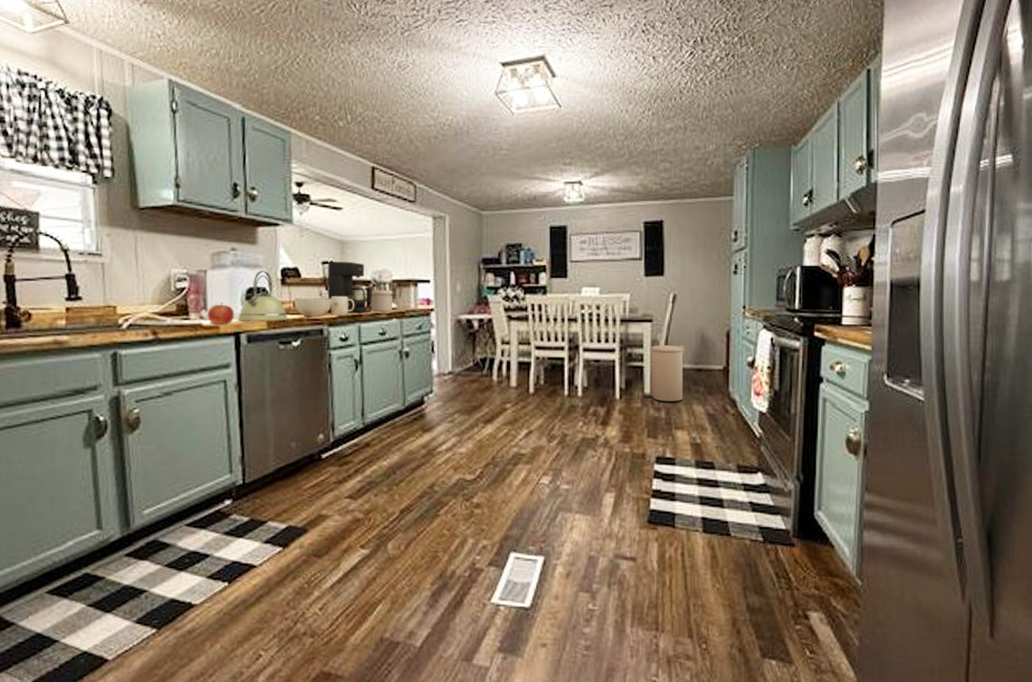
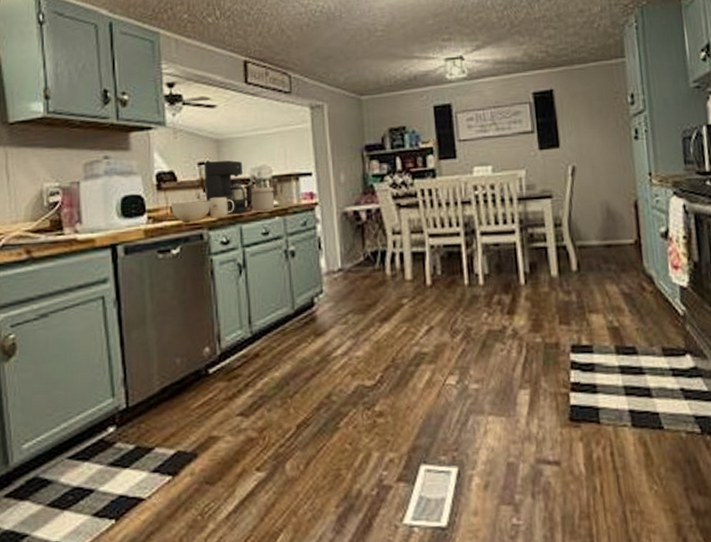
fruit: present [207,302,235,326] -> none [82,213,110,239]
kettle: present [238,270,288,322] -> none [114,177,166,232]
pedal bin: present [643,345,685,403] -> none [550,221,595,285]

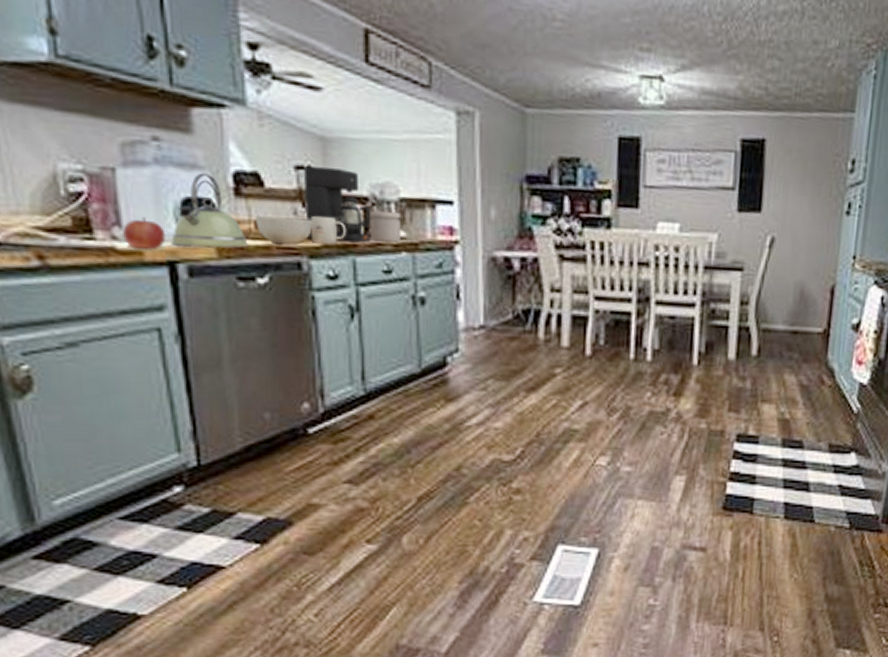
fruit: none [82,213,110,239] -> present [123,216,166,252]
kettle: none [114,177,166,232] -> present [171,173,248,249]

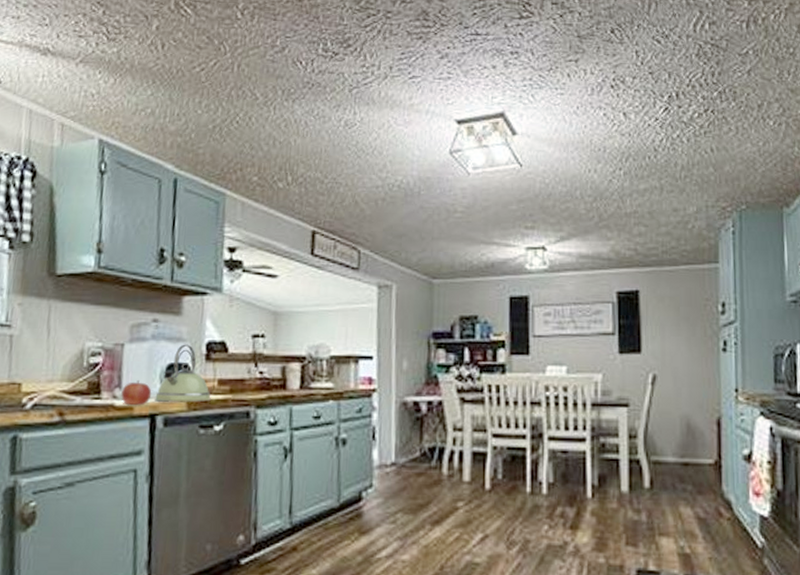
bowl: present [254,216,312,245] -> none [218,375,261,398]
coffee maker: present [303,166,371,244] -> none [256,335,307,395]
mug: present [310,216,347,245] -> none [259,374,287,396]
jar: present [369,211,402,243] -> none [305,368,330,392]

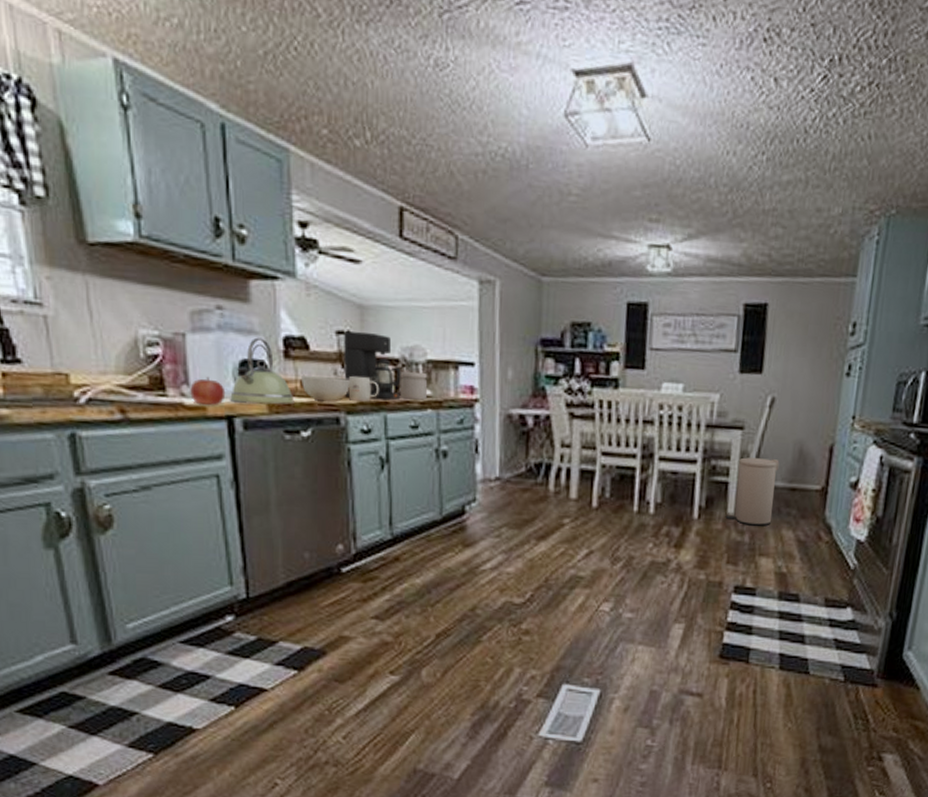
bowl: none [218,375,261,398] -> present [300,376,350,402]
coffee maker: none [256,335,307,395] -> present [343,331,401,402]
mug: none [259,374,287,396] -> present [348,376,380,402]
jar: none [305,368,330,392] -> present [399,372,428,400]
pedal bin: none [619,434,668,504] -> present [725,457,780,526]

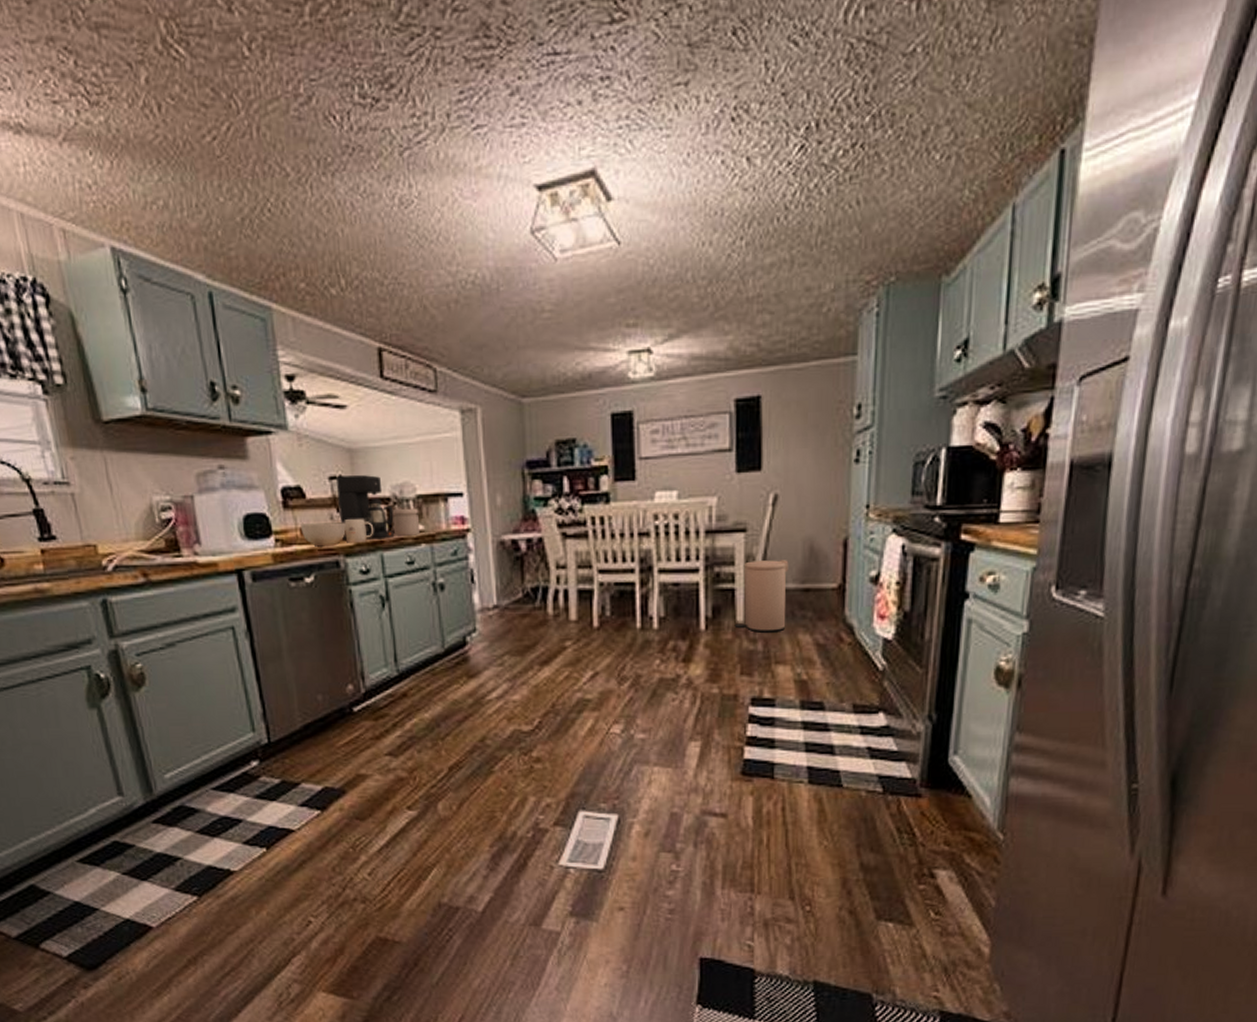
fruit: present [190,376,226,407] -> none [201,533,234,563]
kettle: present [230,337,295,405] -> none [237,491,296,556]

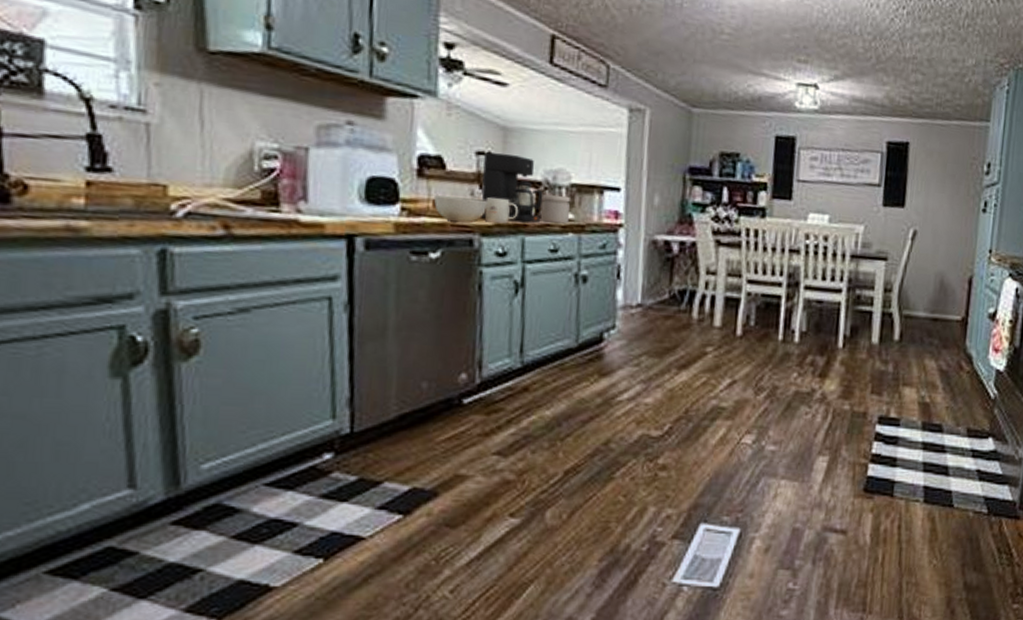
pedal bin: present [734,560,789,633] -> none [869,287,922,356]

